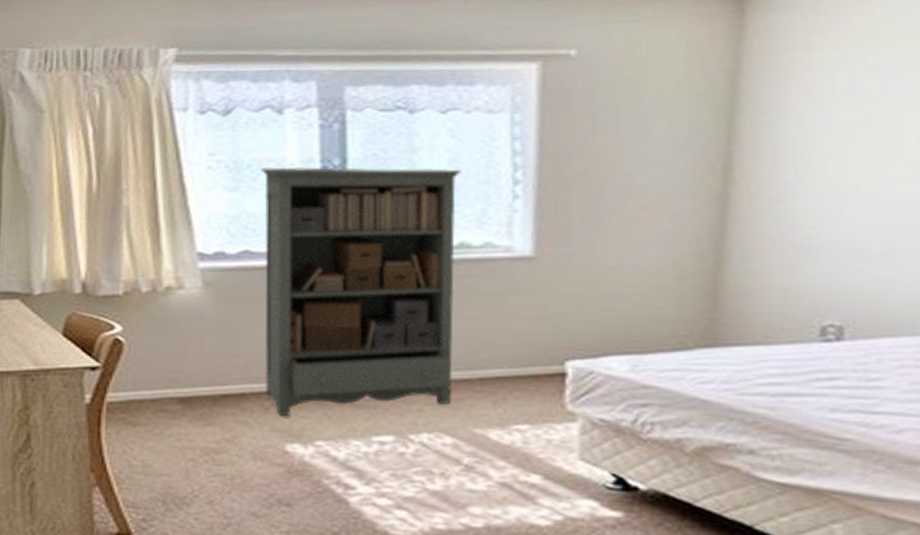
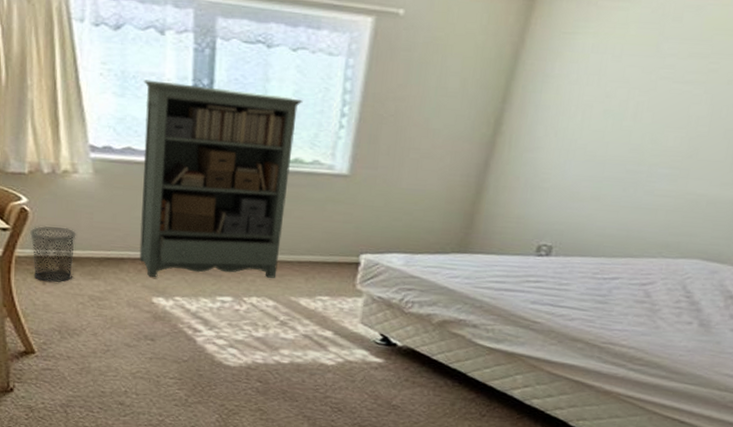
waste bin: none [124,359,183,434] -> present [29,225,76,283]

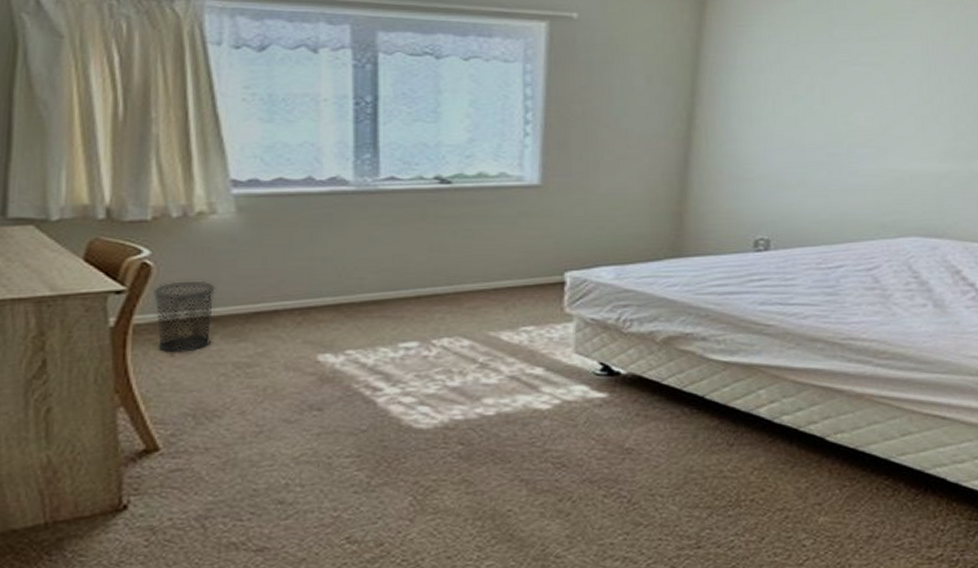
bookshelf: present [139,80,303,278] -> none [295,102,481,330]

